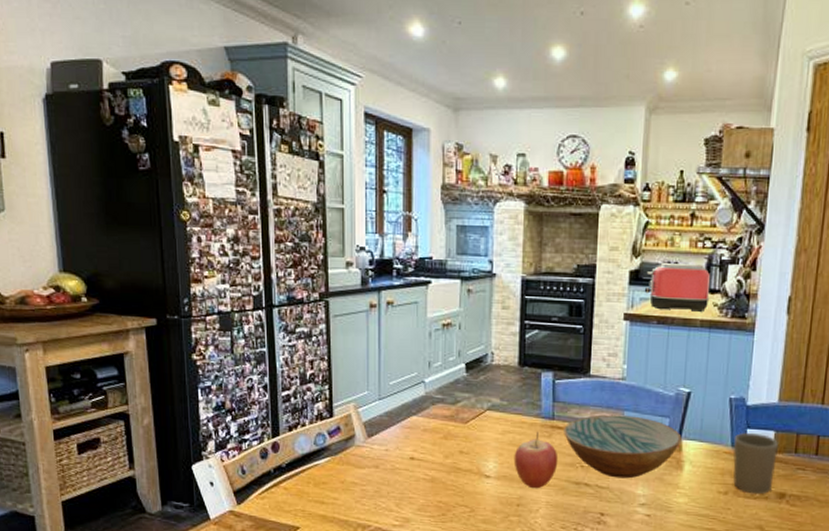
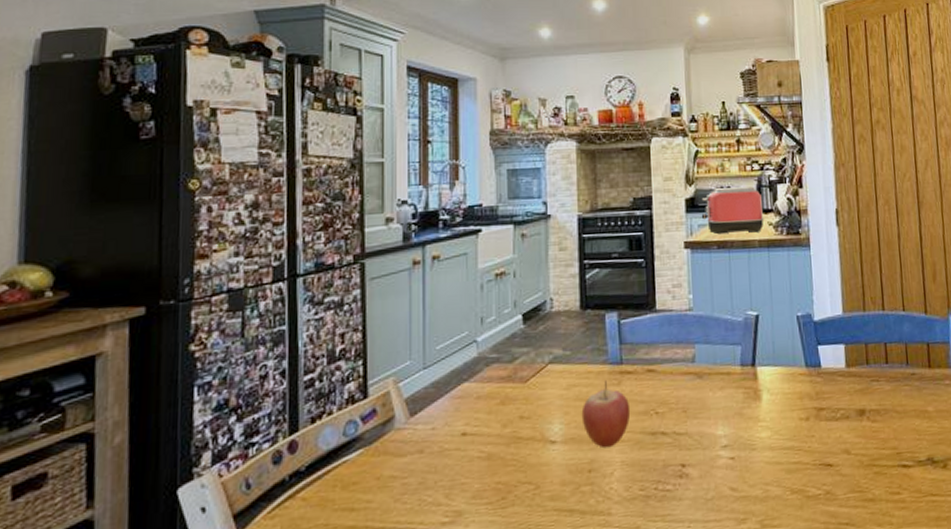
bowl: present [564,414,682,479] -> none [634,348,756,421]
mug: present [733,432,779,495] -> none [806,349,851,415]

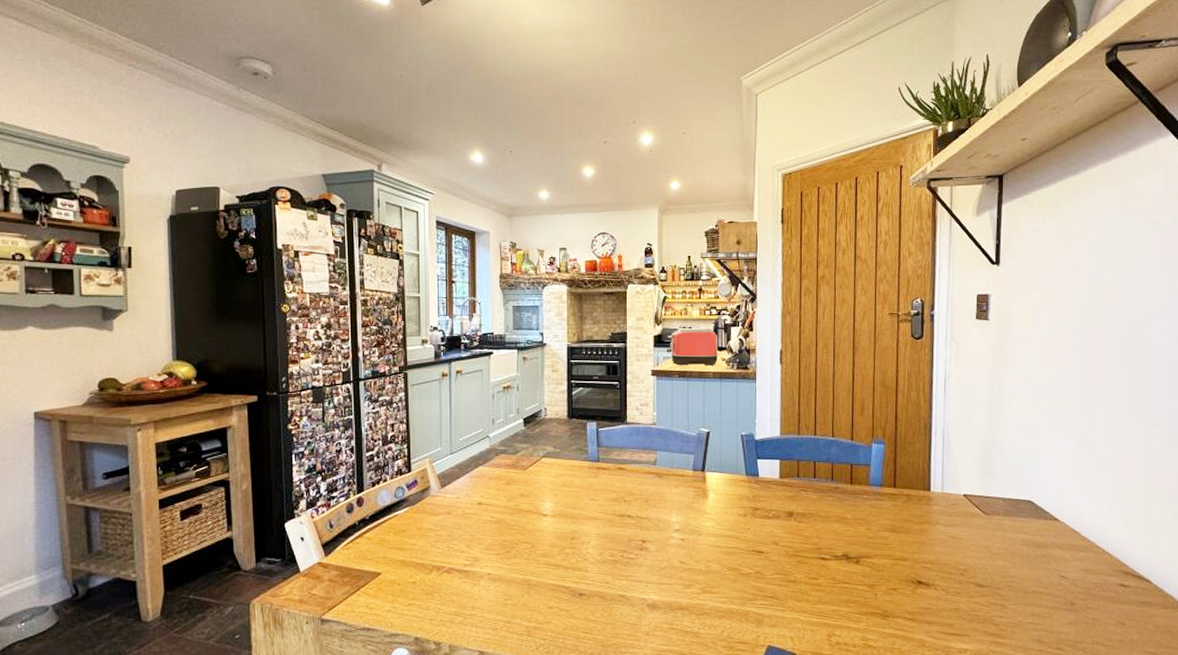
fruit: present [581,379,631,449] -> none [567,472,605,523]

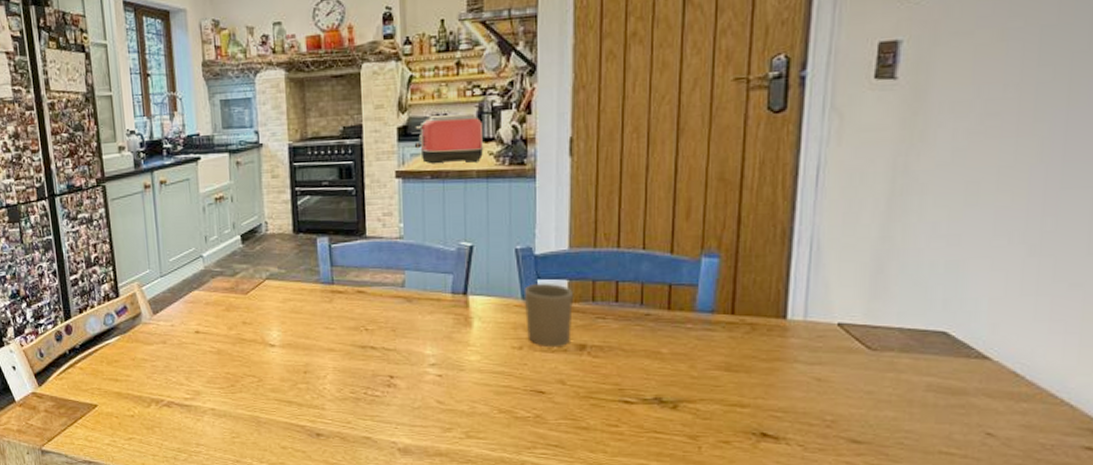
mug: none [747,462,784,515] -> present [523,283,574,347]

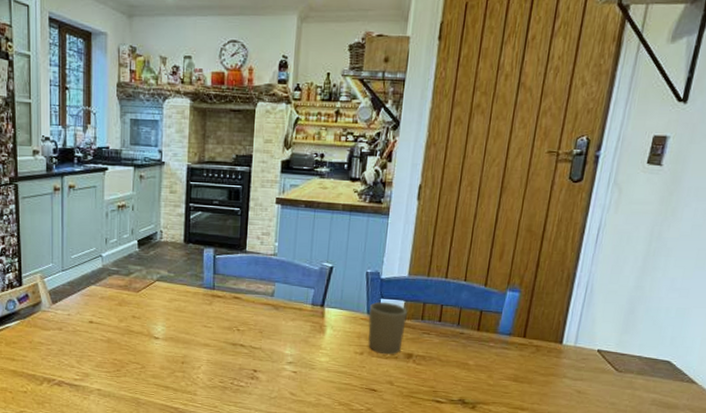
toaster: present [414,113,484,164] -> none [294,153,352,197]

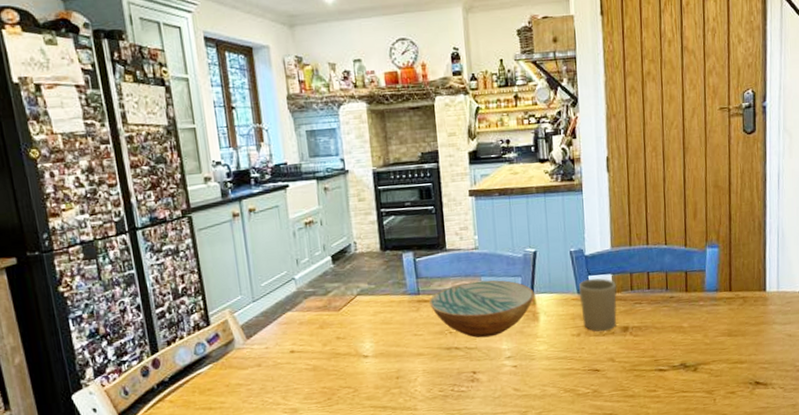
bowl: none [223,285,325,341] -> present [429,280,535,338]

